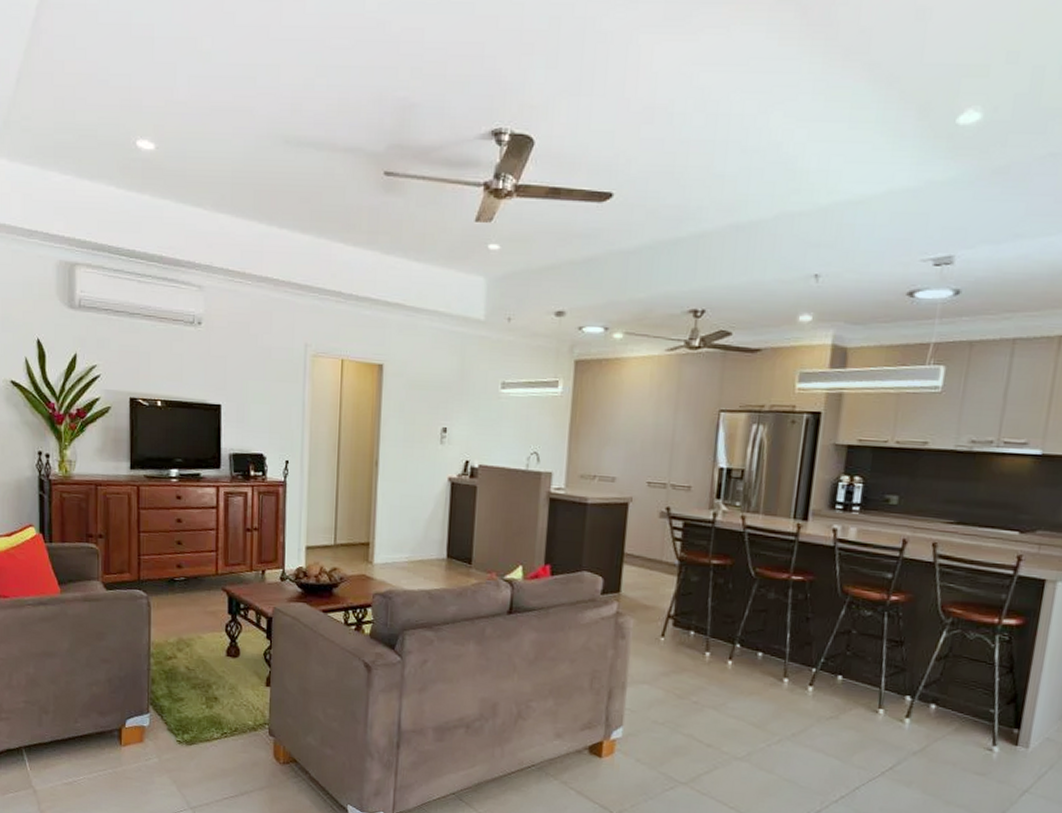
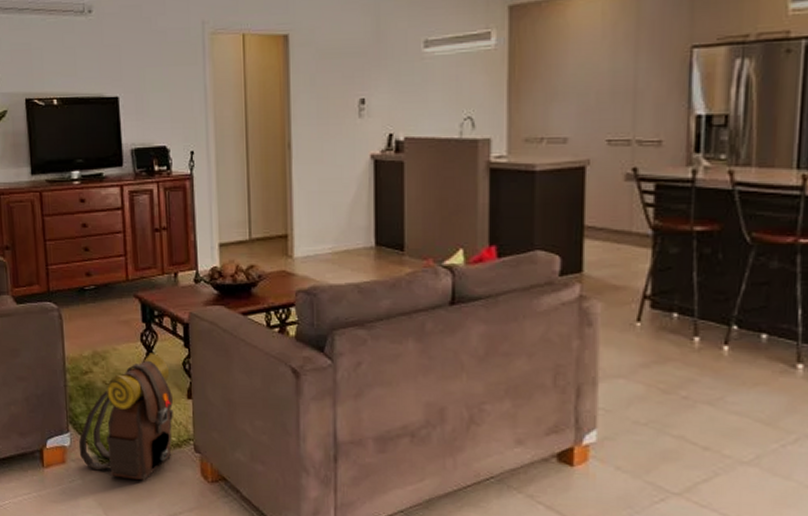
backpack: none [157,642,252,760] -> present [78,353,173,480]

